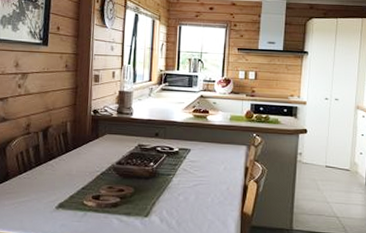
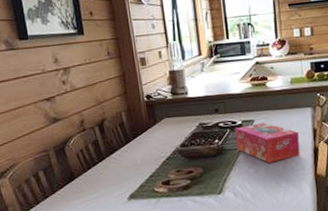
tissue box: none [170,153,232,194] -> present [235,122,300,163]

